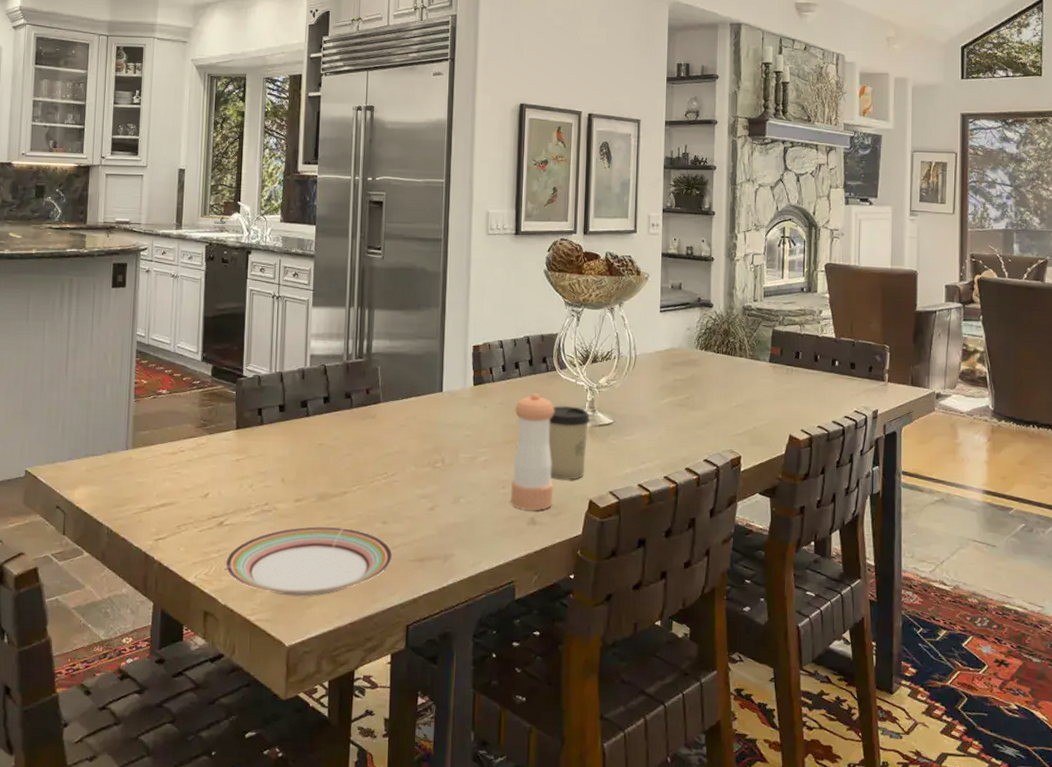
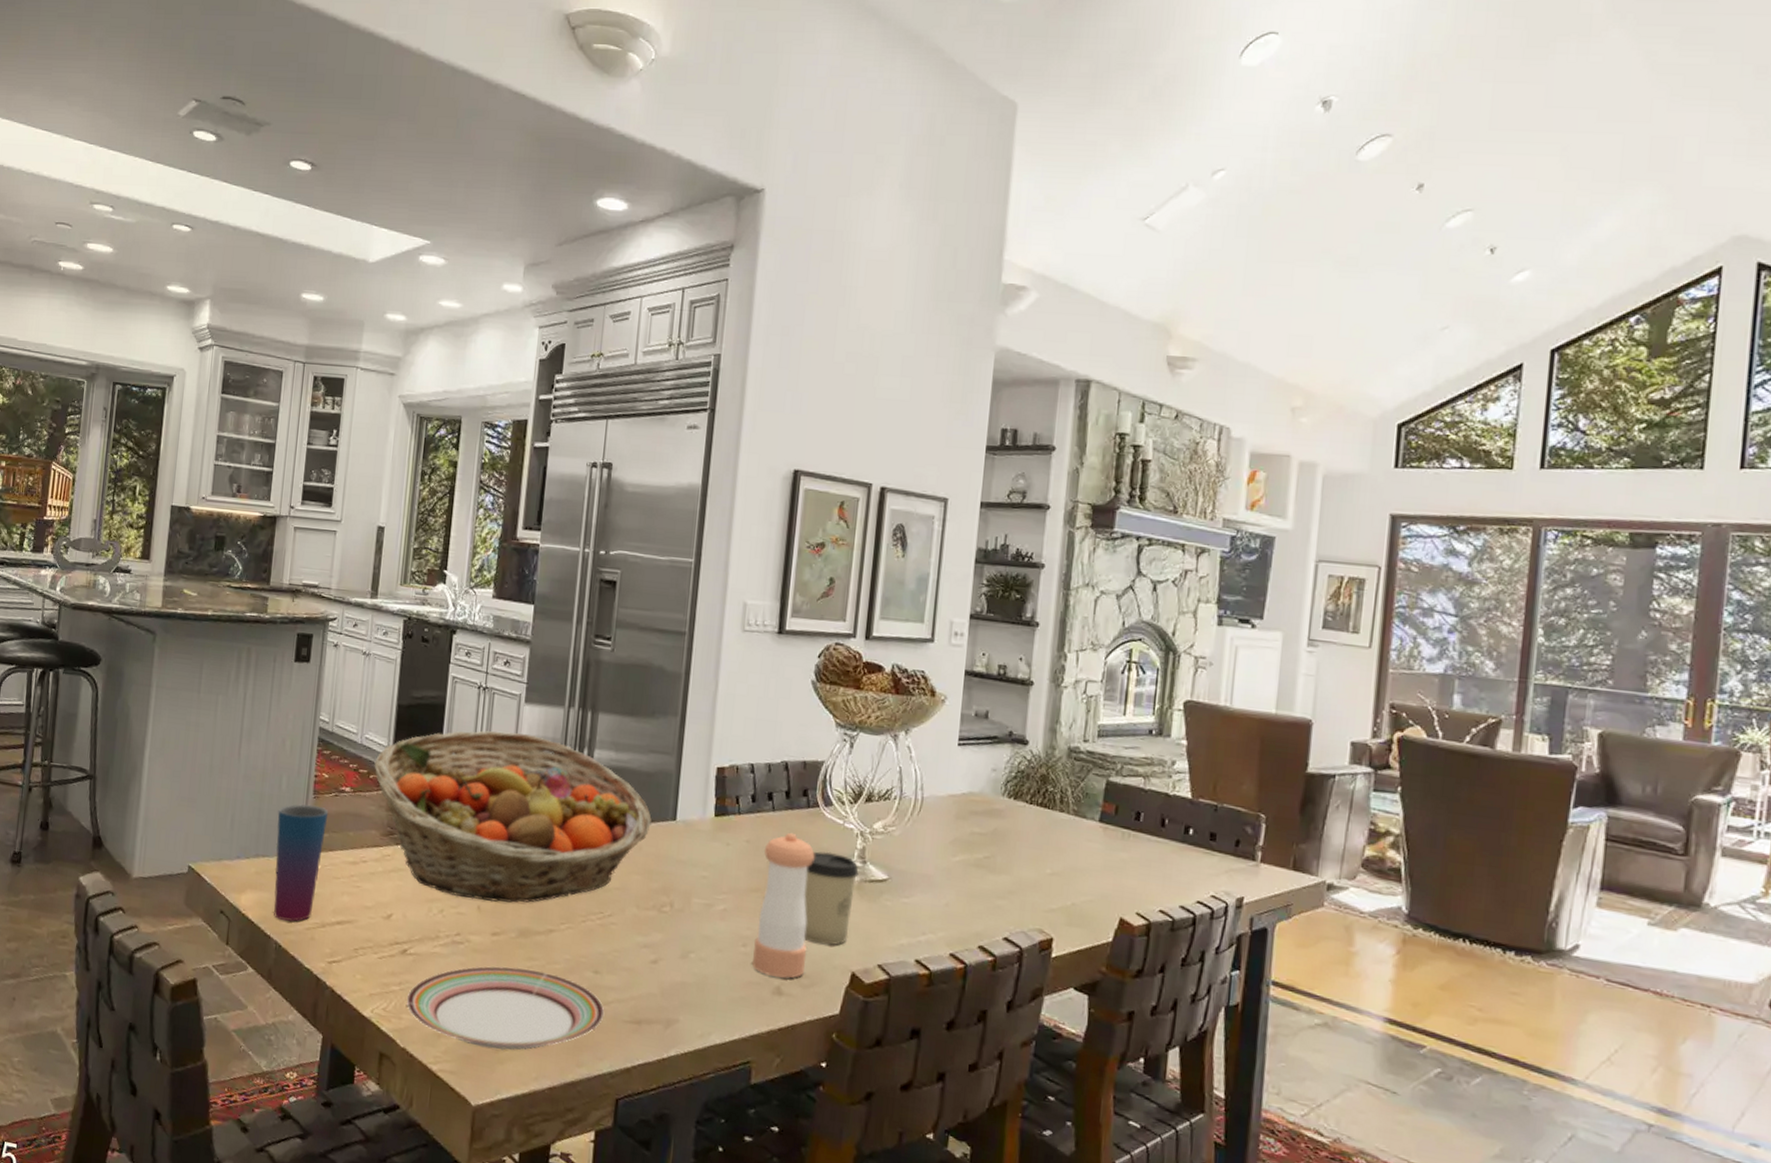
cup: none [103,407,149,509] -> present [274,804,329,922]
fruit basket: none [186,331,423,474] -> present [374,730,652,903]

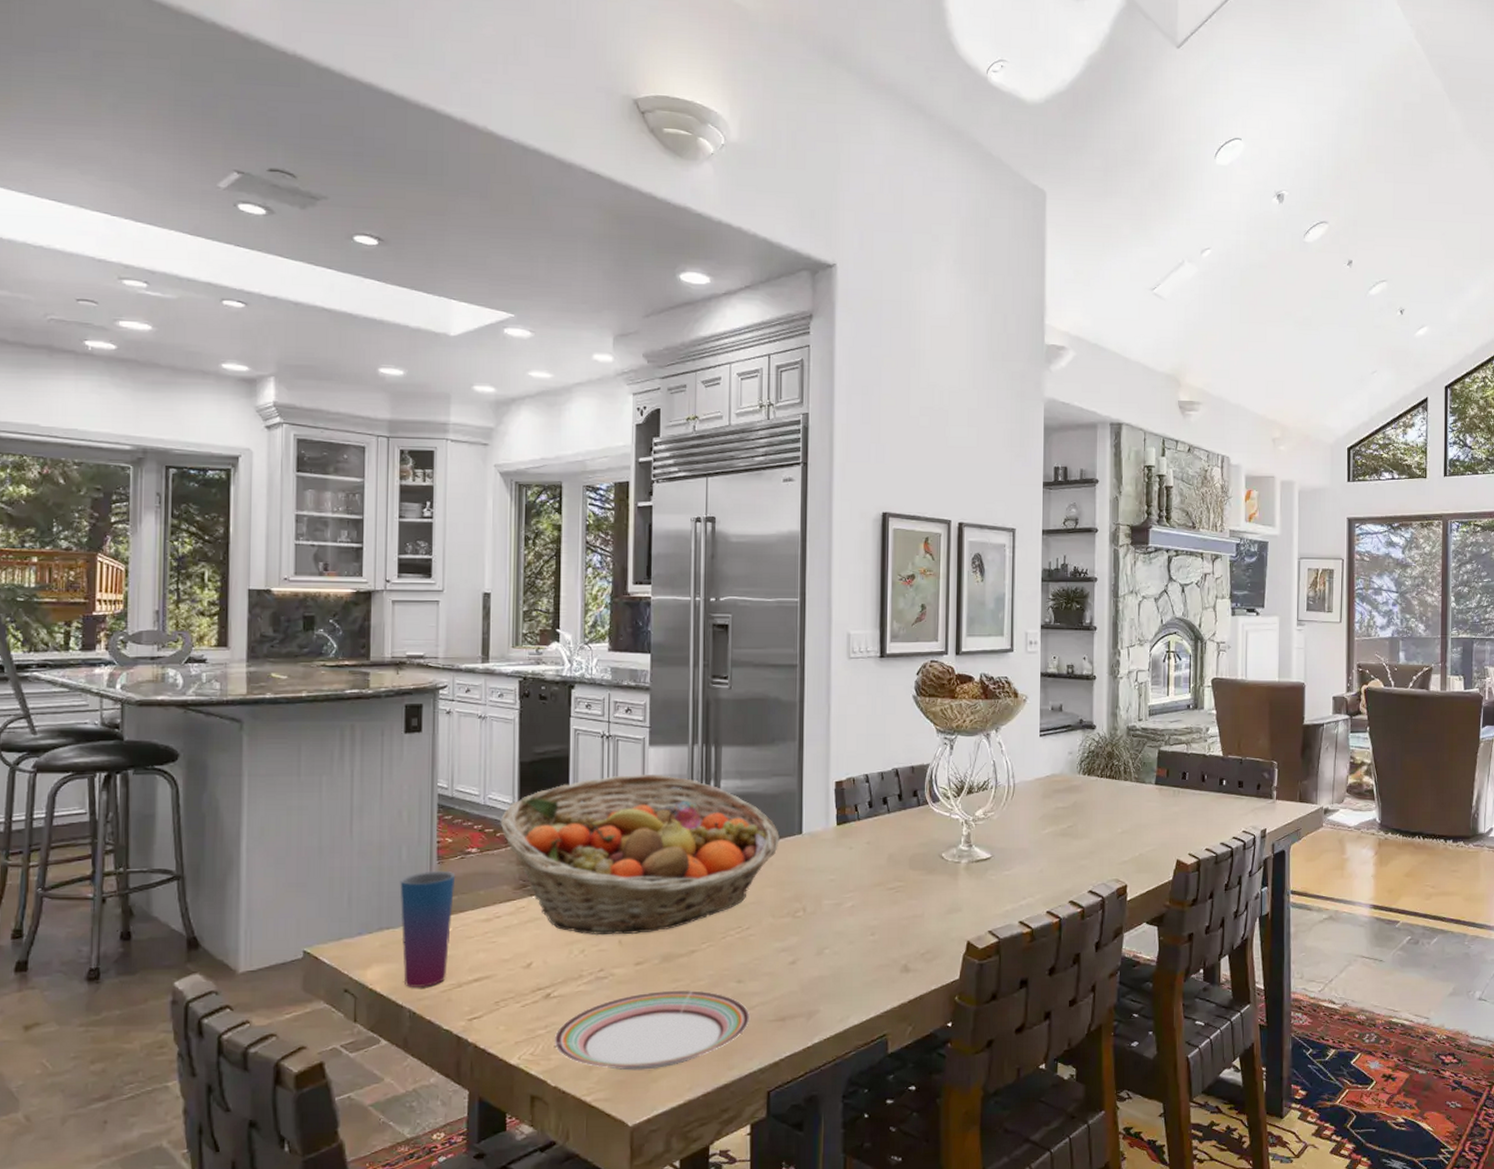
pepper shaker: present [752,832,815,979] -> none [881,829,928,957]
cup: present [804,851,859,945] -> none [921,841,966,922]

